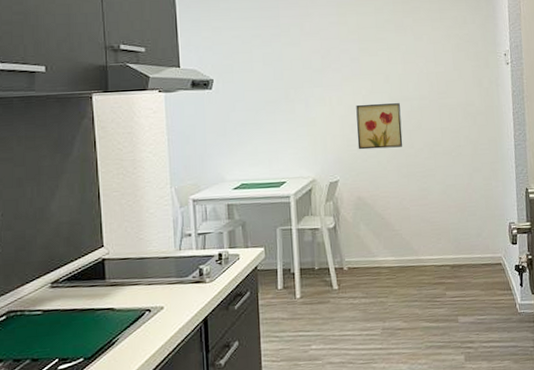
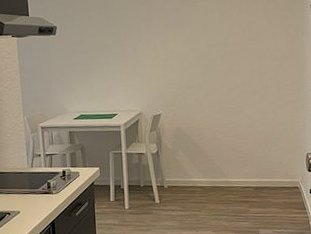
wall art: present [356,103,403,150] -> none [177,48,217,88]

